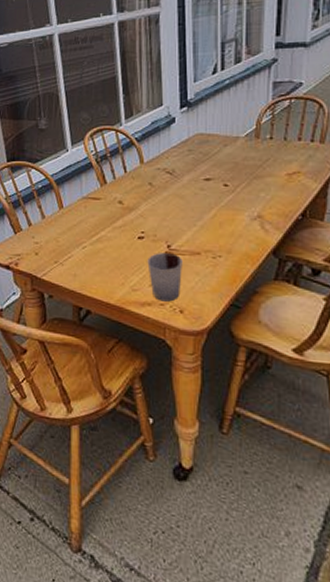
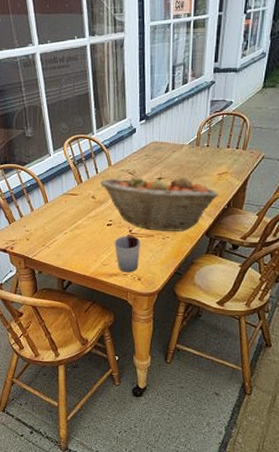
fruit basket: none [129,173,290,249] -> present [100,173,219,231]

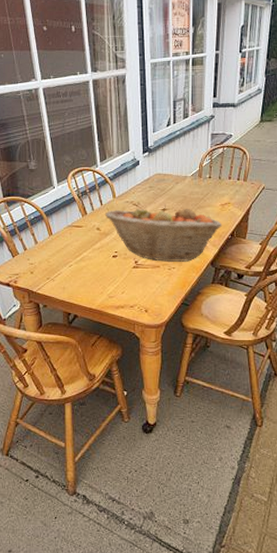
cup: present [114,236,140,273] -> none [120,267,147,304]

